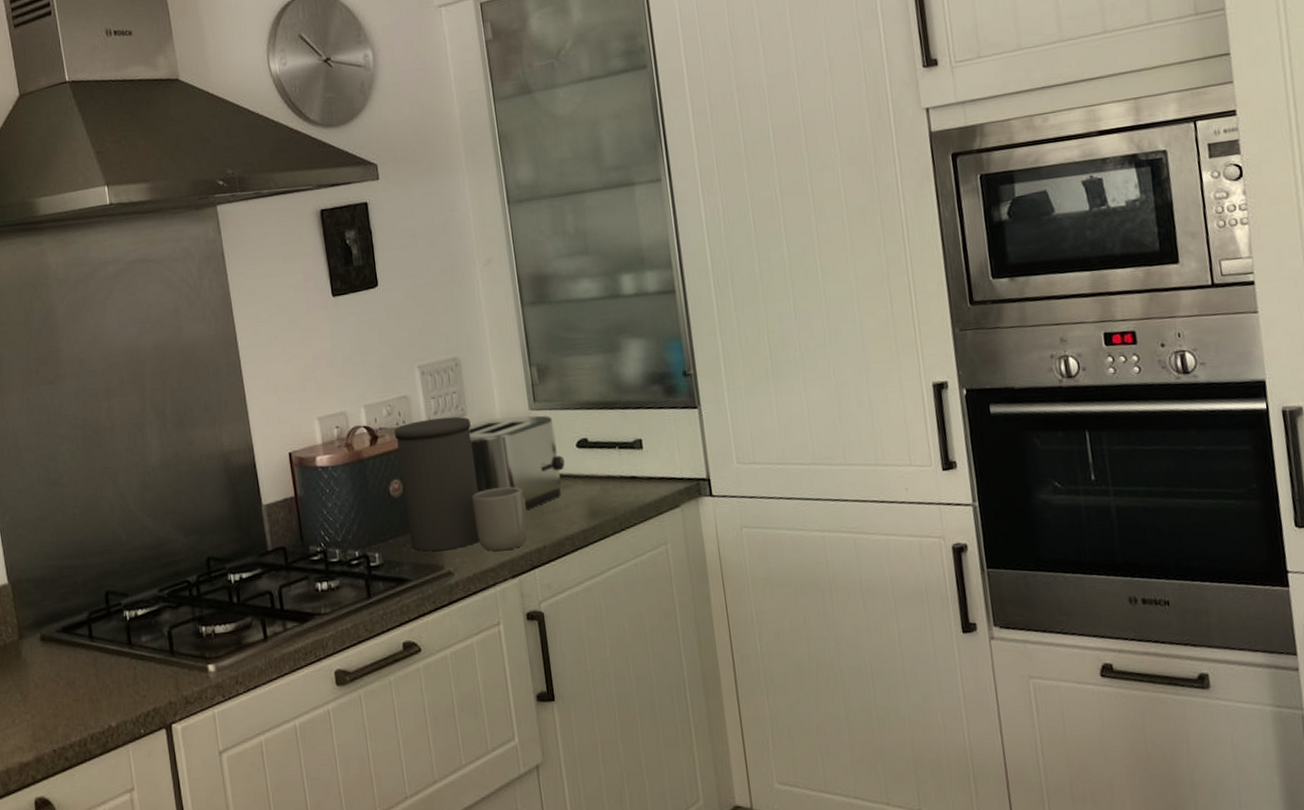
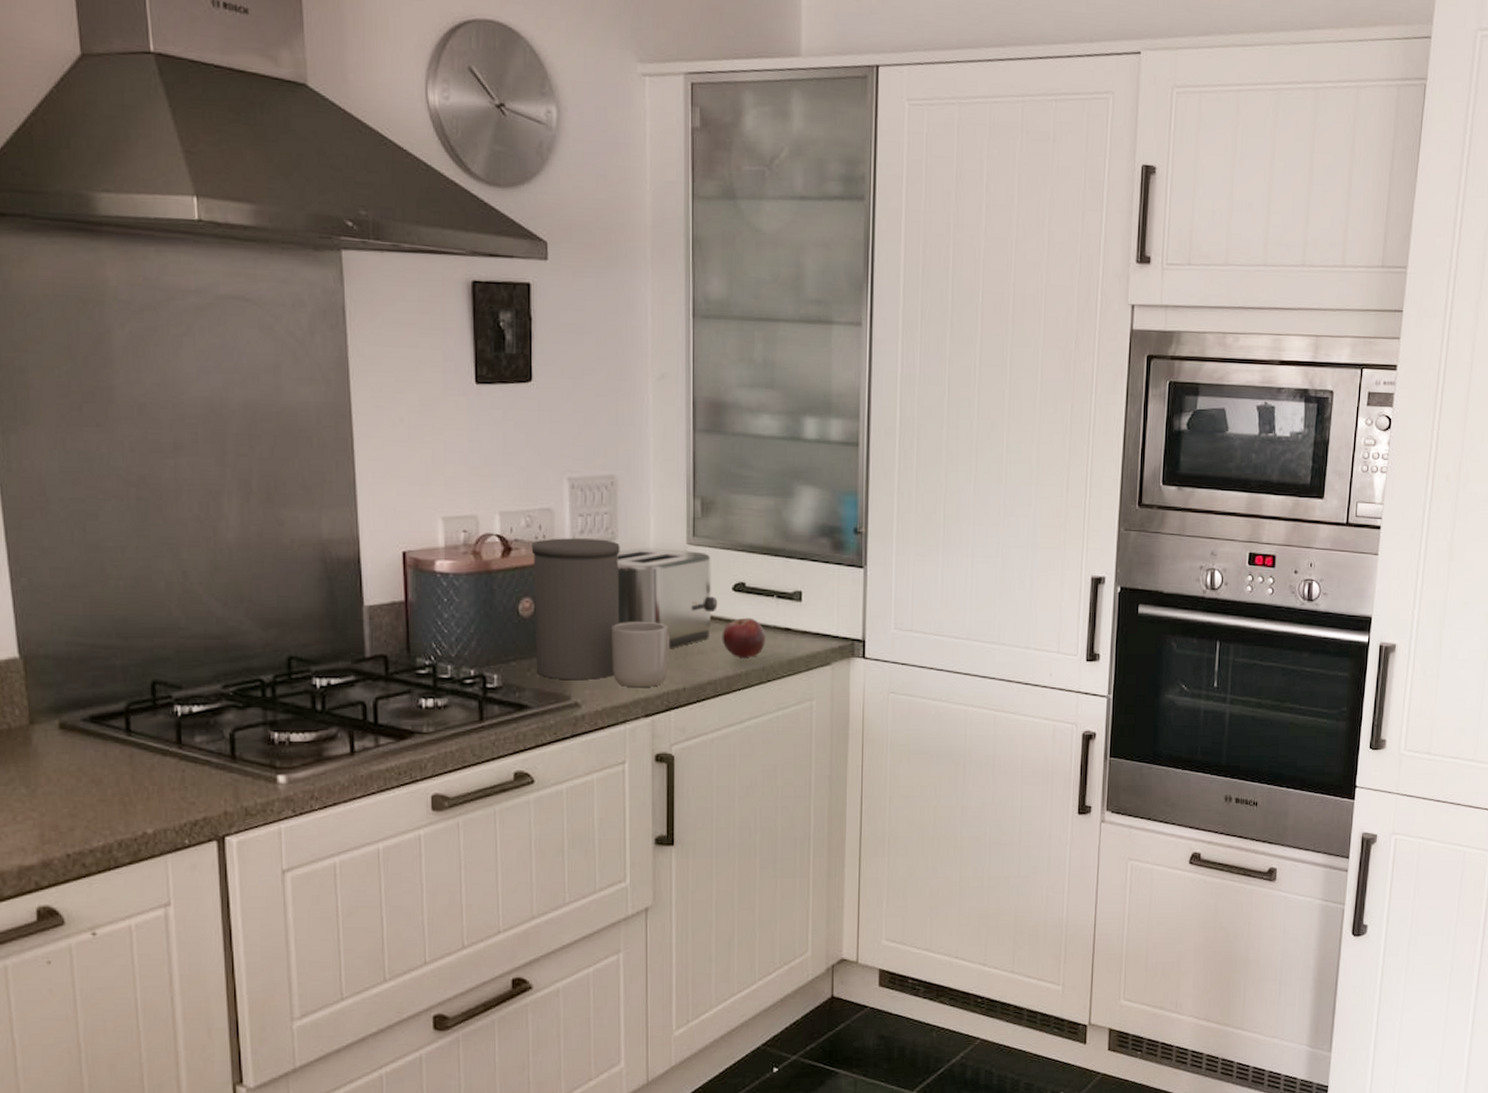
fruit: none [572,471,614,511] -> present [722,617,766,657]

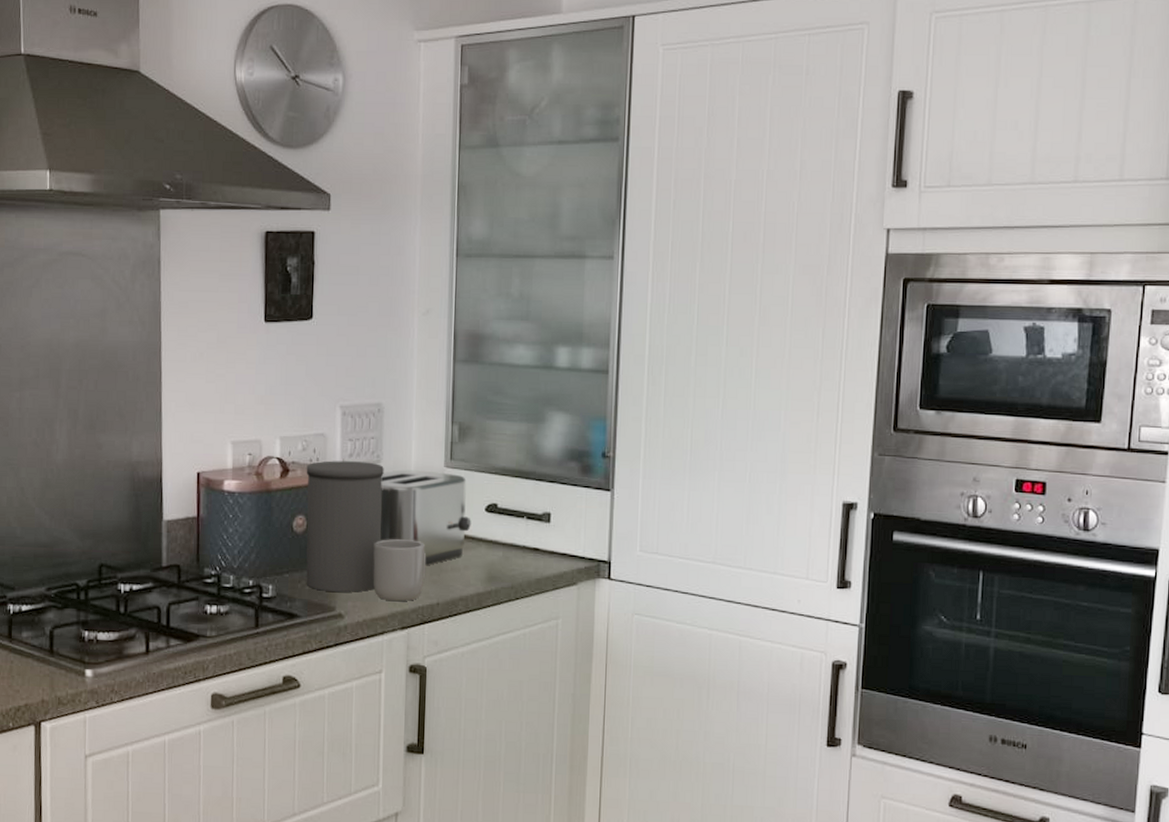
fruit: present [722,617,766,657] -> none [474,537,515,576]

